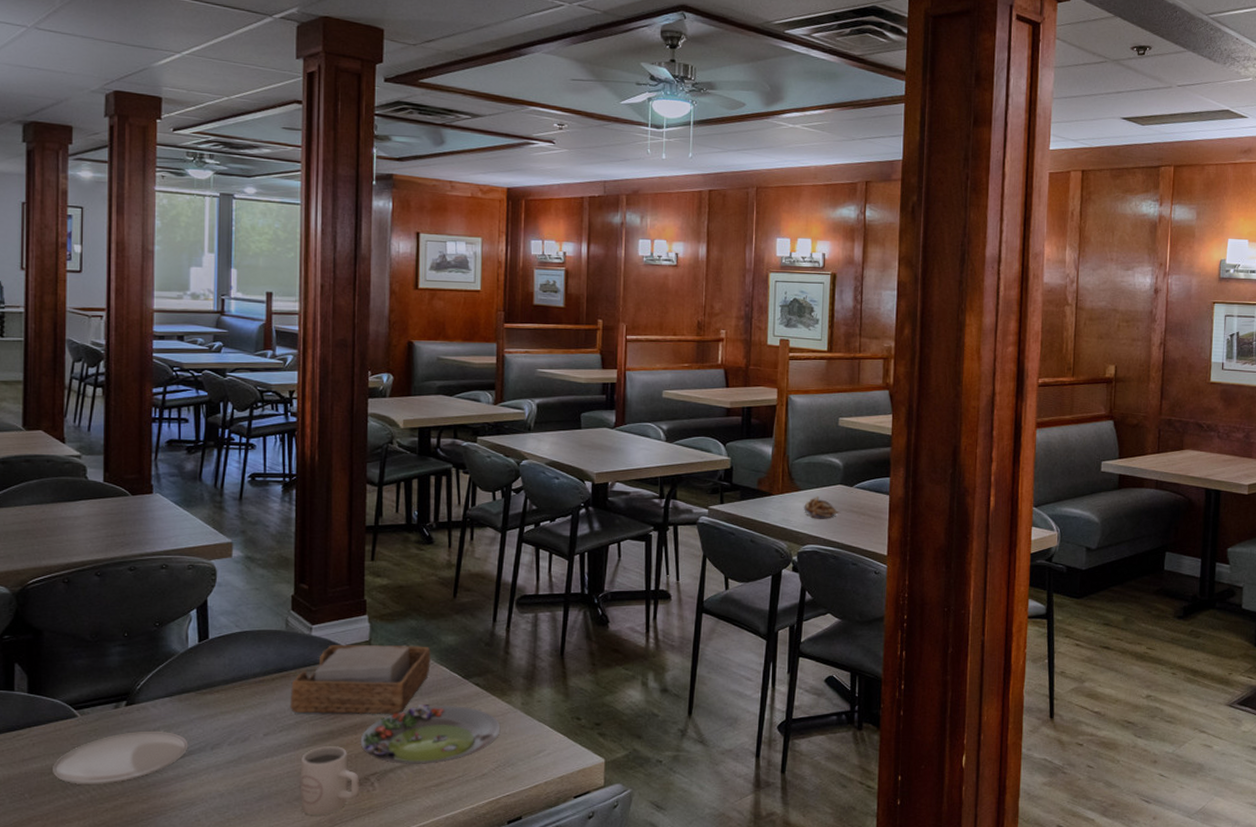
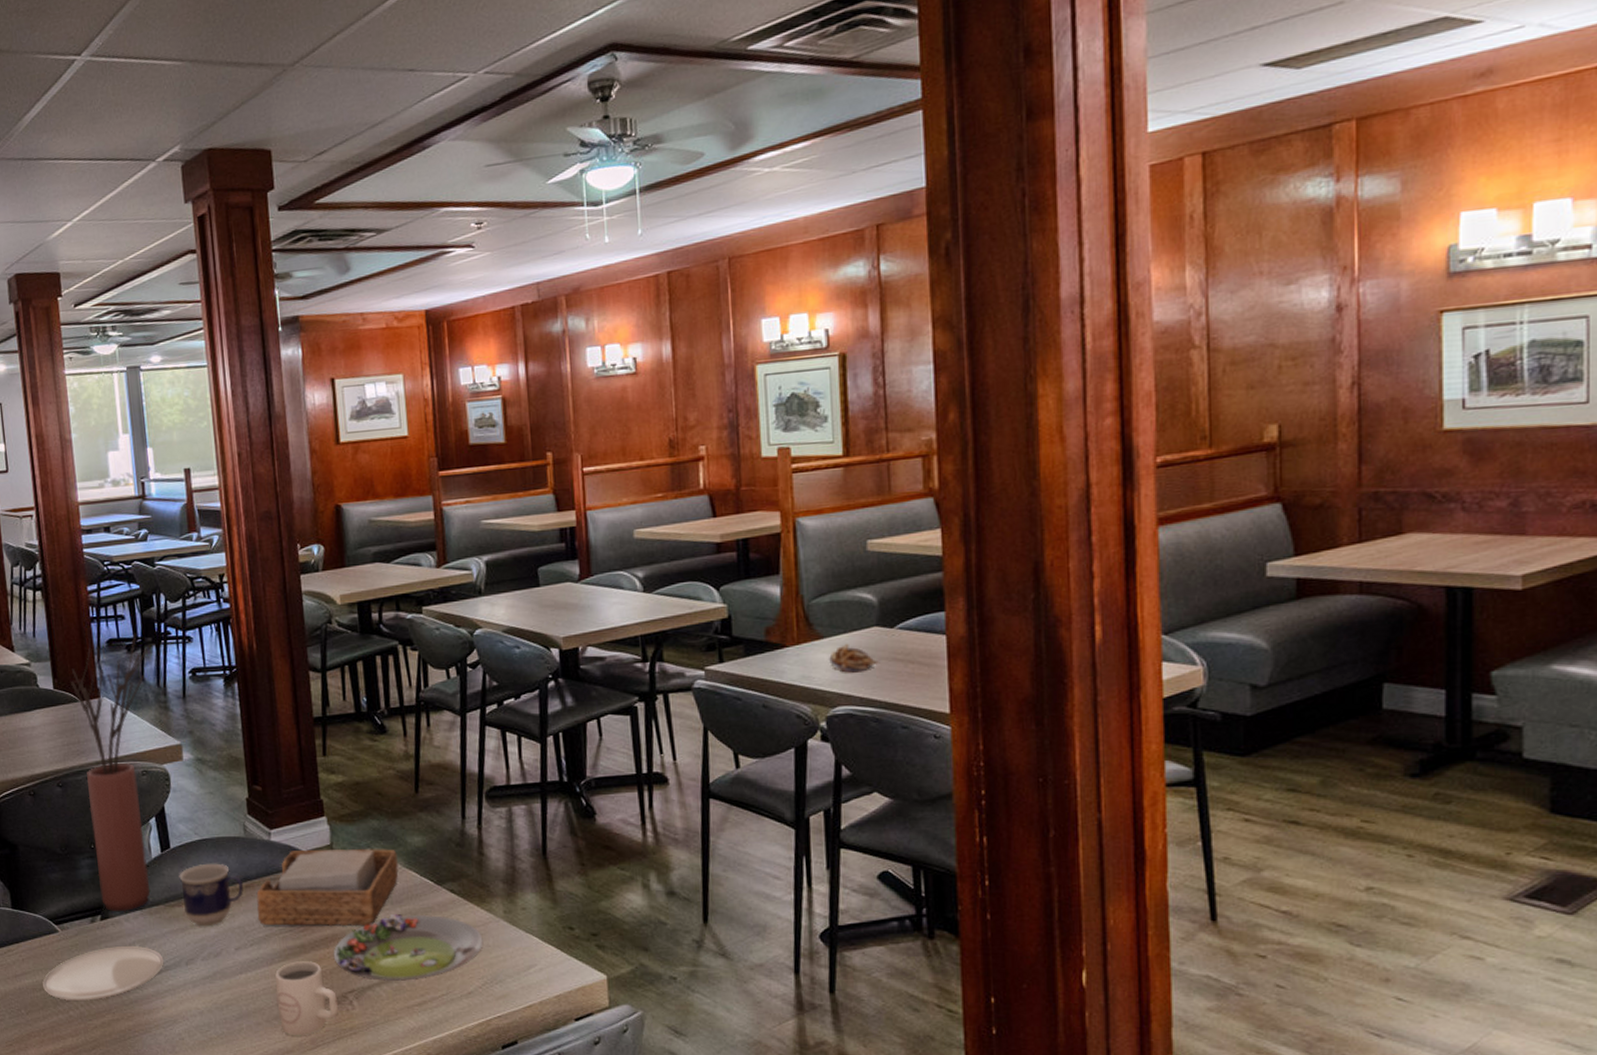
vase: none [123,436,208,699] -> present [71,633,150,912]
cup: none [214,654,280,714] -> present [179,863,244,927]

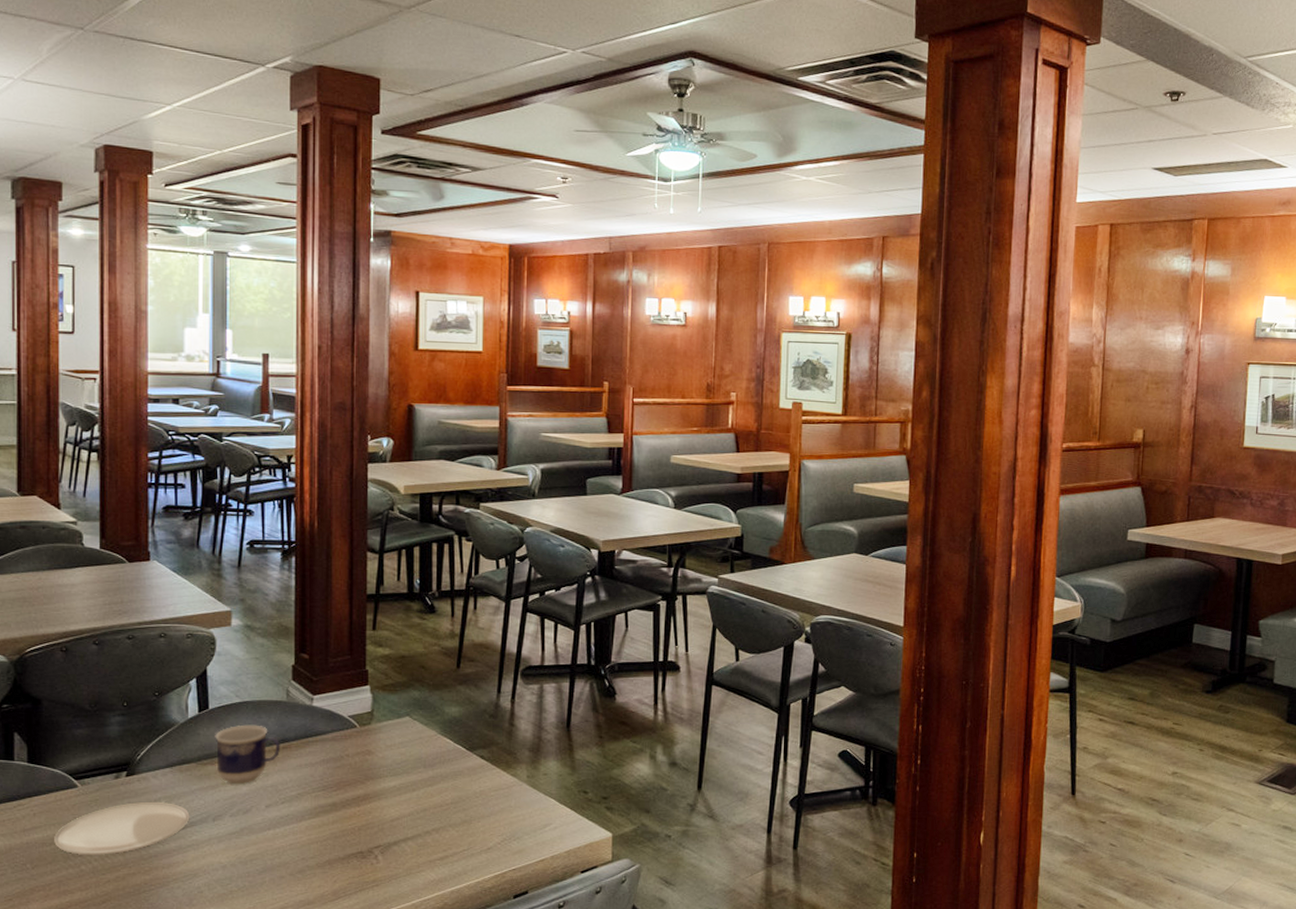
vase: present [71,633,150,912] -> none [120,502,205,769]
napkin holder: present [256,848,399,927] -> none [291,715,434,787]
mug: present [275,961,338,1036] -> none [303,818,363,889]
salad plate: present [333,913,483,982] -> none [363,776,506,838]
french fries: present [829,643,879,673] -> none [817,565,854,589]

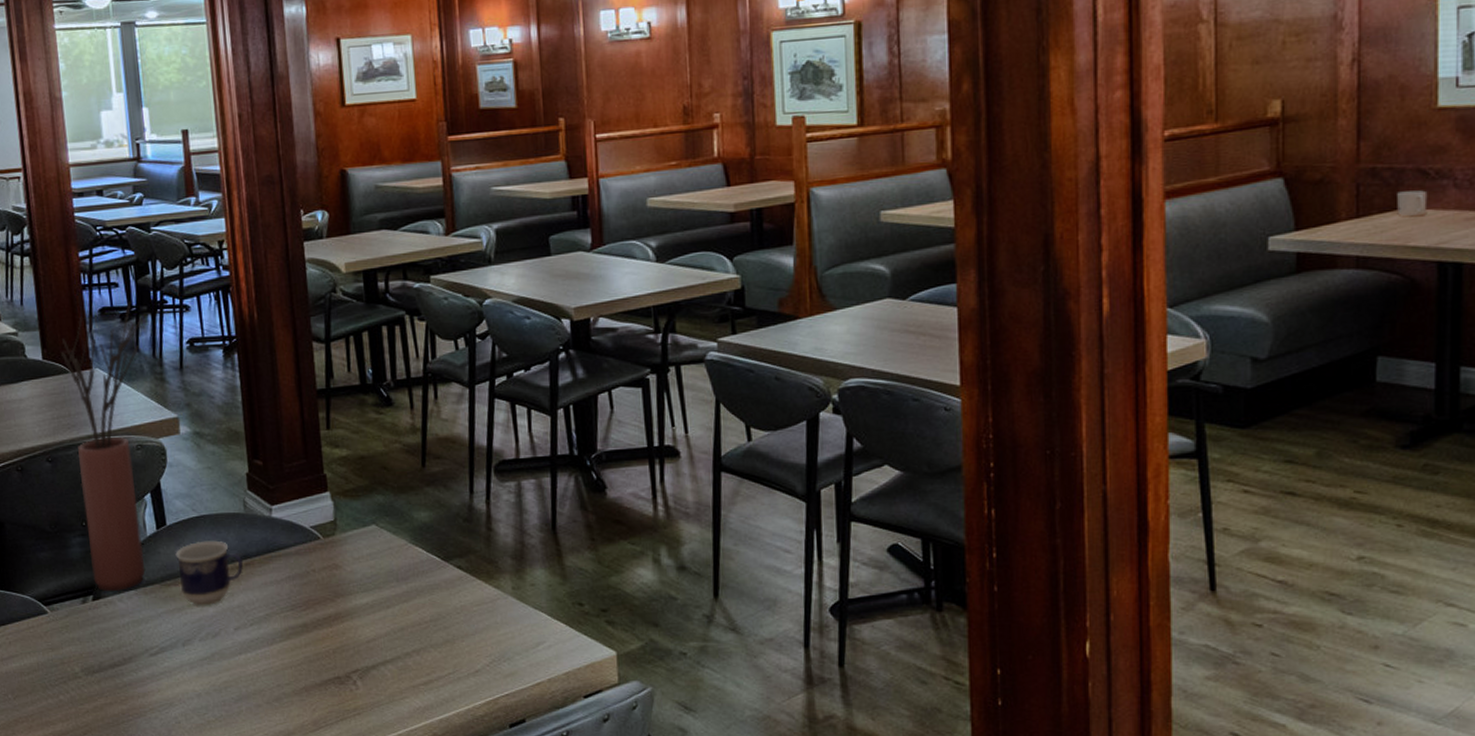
plate: present [54,801,190,856] -> none [31,626,160,686]
vase: none [120,502,205,769] -> present [61,301,145,592]
mug: none [1213,505,1234,524] -> present [1397,190,1428,218]

